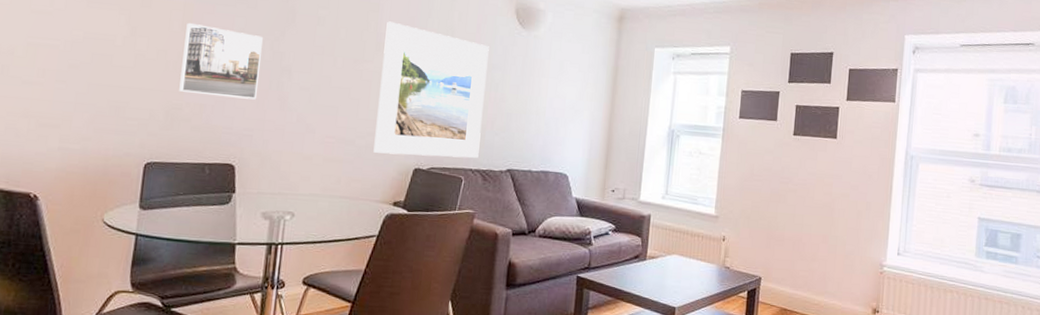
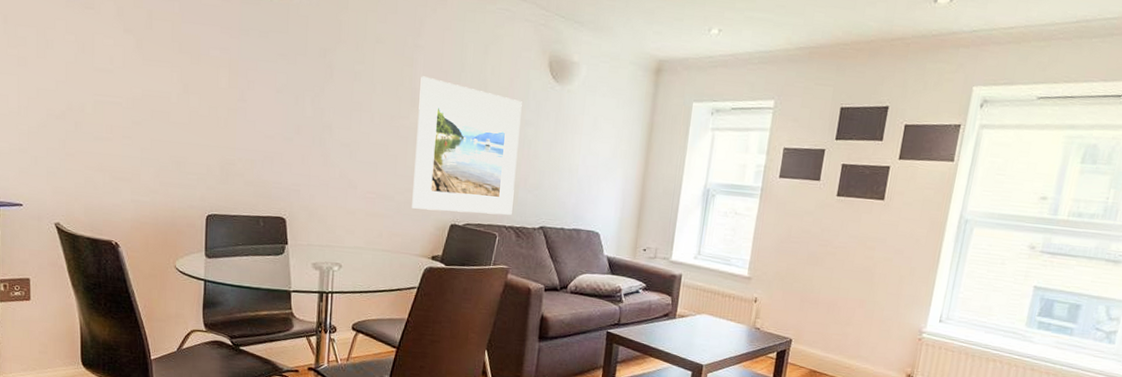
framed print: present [179,22,263,100] -> none [231,79,304,156]

